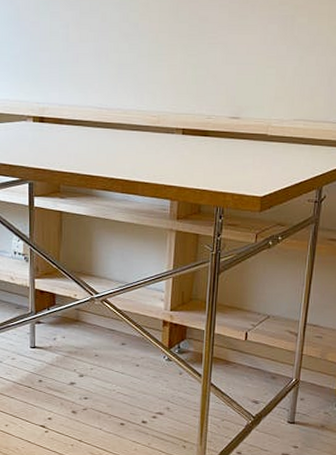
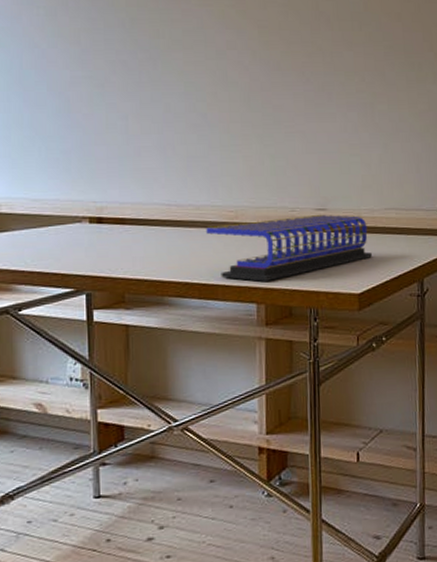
keyboard: none [131,122,277,181] -> present [206,214,372,282]

